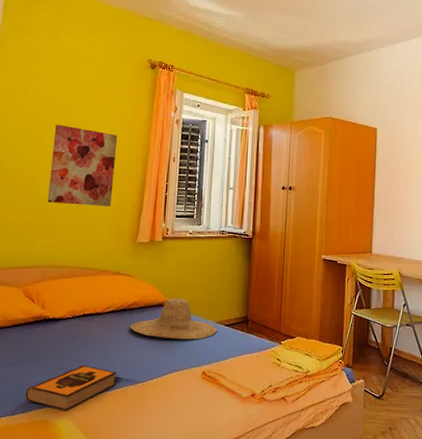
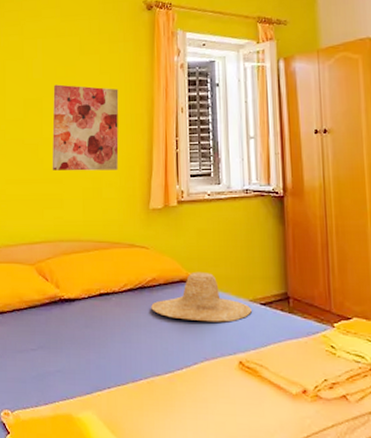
hardback book: present [25,365,117,411] -> none [47,351,141,405]

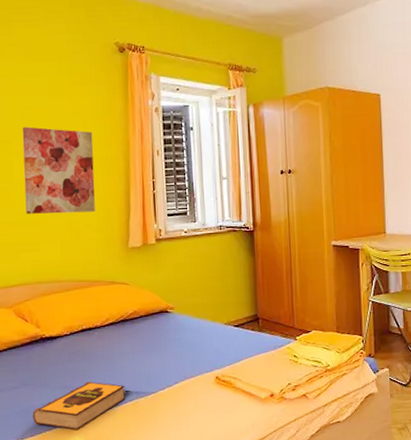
hardback book: none [47,351,141,405] -> present [32,381,126,430]
straw hat: present [151,271,252,322] -> none [133,302,226,346]

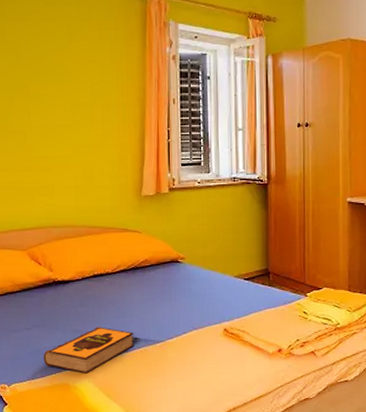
wall art: present [22,126,95,214] -> none [40,71,111,159]

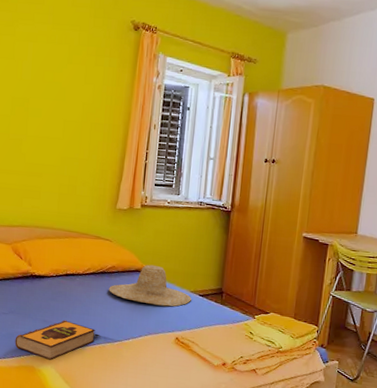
straw hat: none [144,252,236,297] -> present [109,264,192,307]

